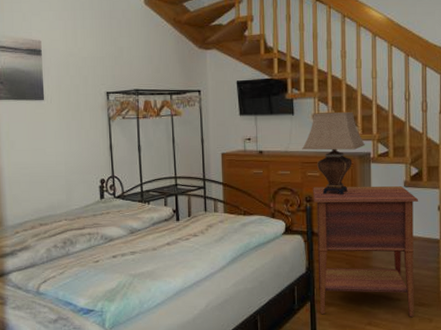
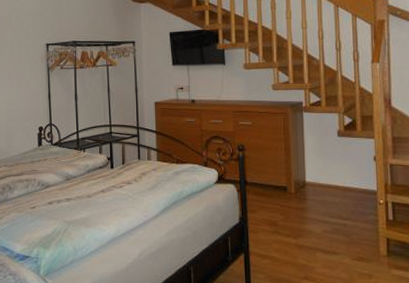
table lamp: present [302,112,366,195] -> none [234,62,298,145]
nightstand: present [313,186,419,317] -> none [245,135,354,272]

